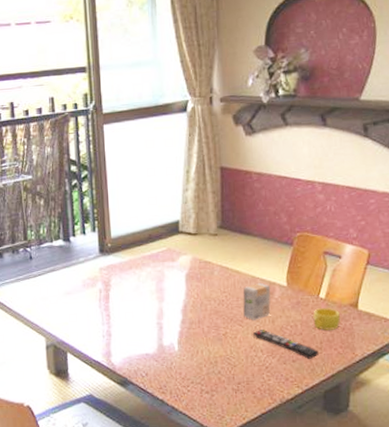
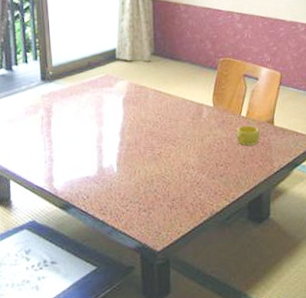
tea box: present [242,282,271,320] -> none [174,104,200,140]
remote control: present [253,330,320,359] -> none [185,148,243,173]

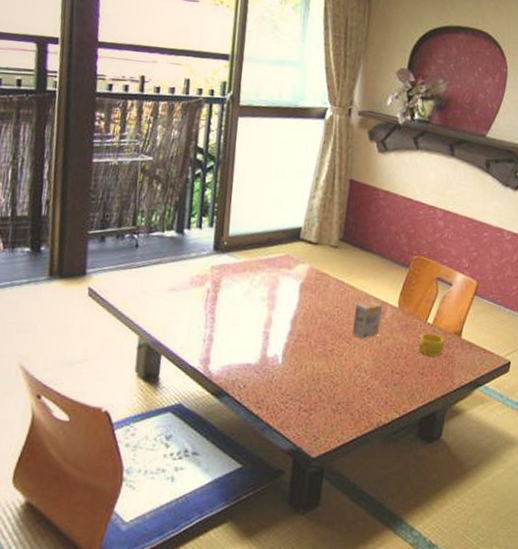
tea box: none [174,104,200,140] -> present [353,301,383,339]

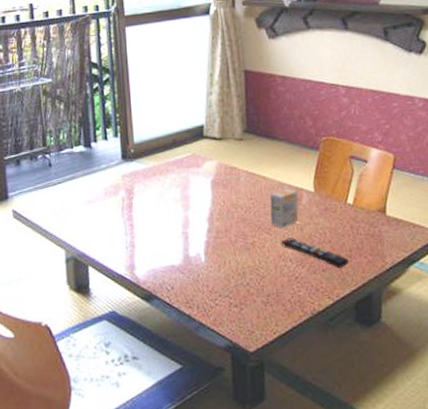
remote control: none [359,349,421,384] -> present [282,238,350,268]
cup: present [418,333,445,357] -> none [341,214,370,237]

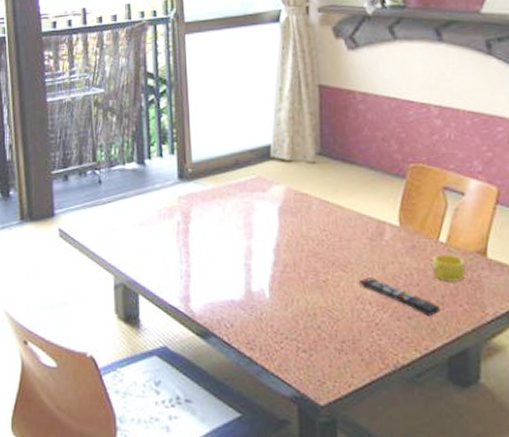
tea box: present [270,188,299,228] -> none [346,220,381,266]
cup: none [341,214,370,237] -> present [432,254,467,282]

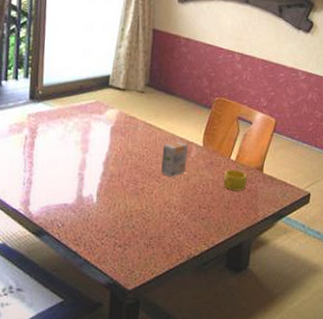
tea box: none [346,220,381,266] -> present [161,141,188,177]
remote control: present [360,277,442,316] -> none [168,186,227,218]

